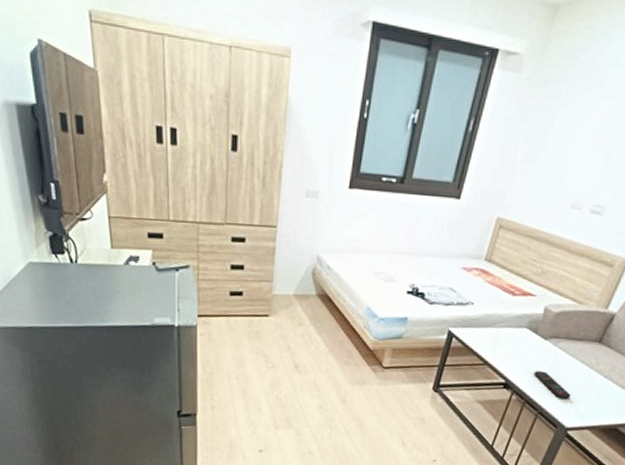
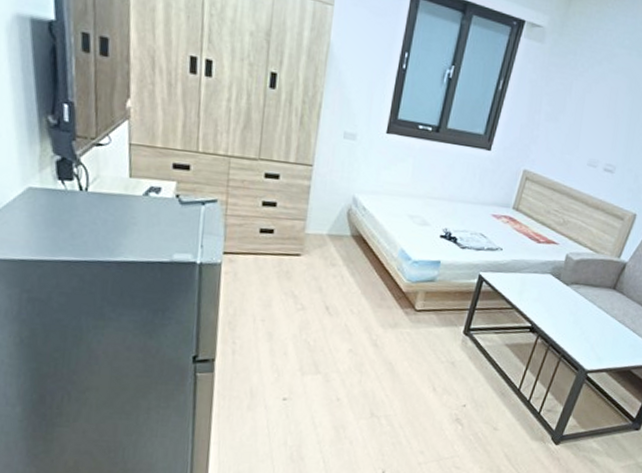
remote control: present [534,371,571,400] -> none [557,315,590,343]

